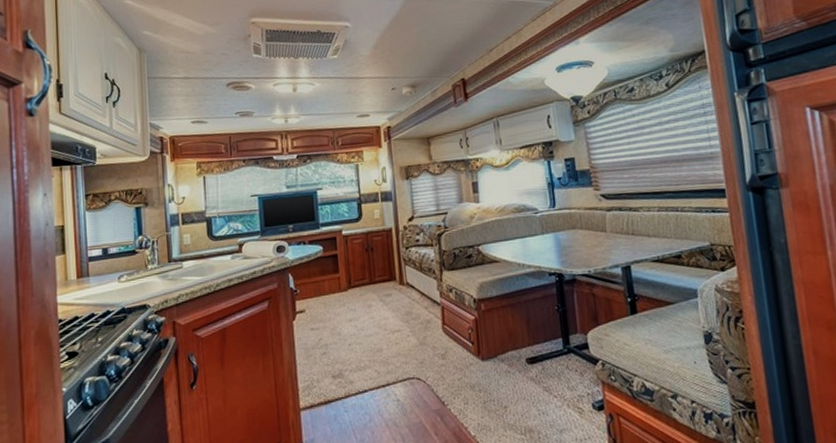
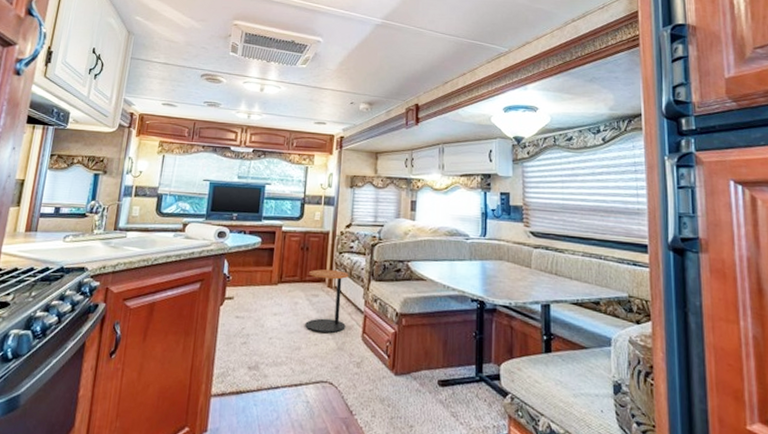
side table: none [378,266,424,331] -> present [305,269,349,333]

